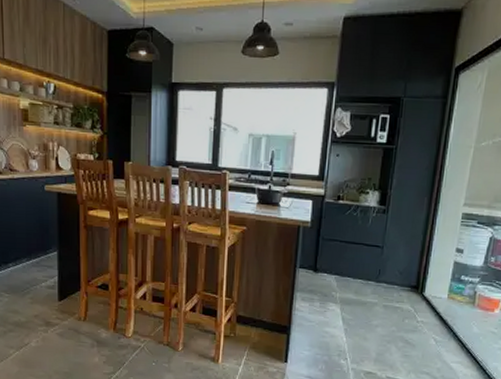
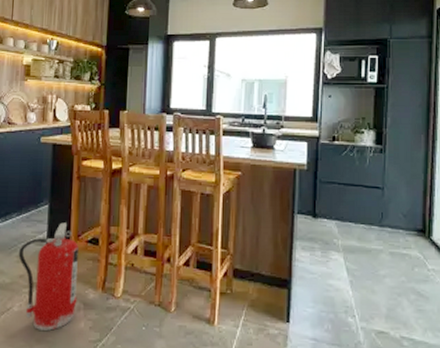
fire extinguisher: none [31,268,91,364] -> present [18,222,79,331]

